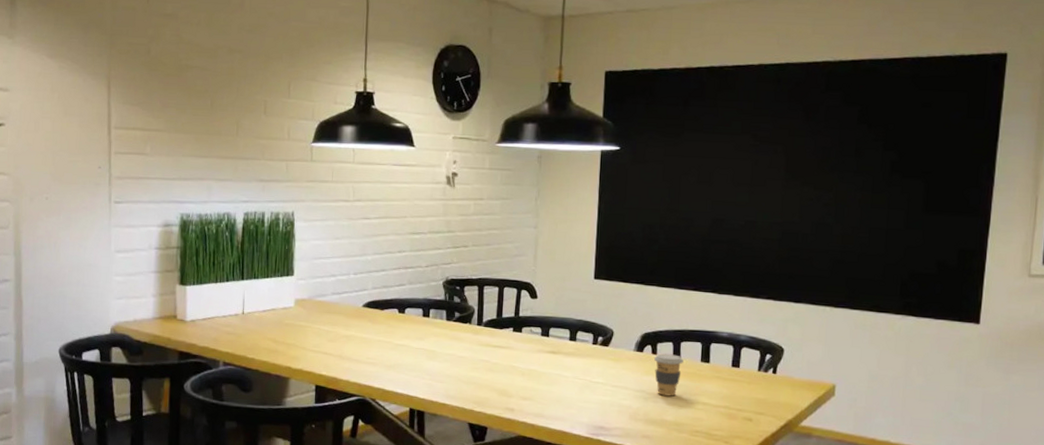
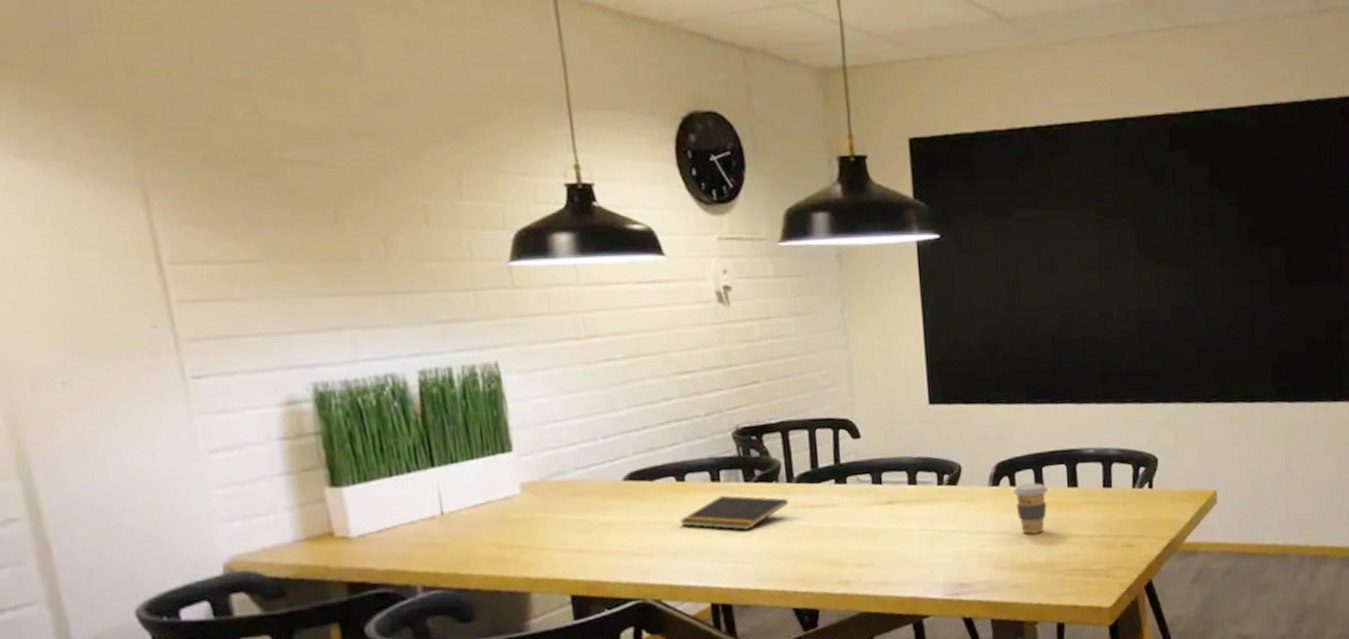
notepad: none [397,328,476,357] -> present [680,495,788,530]

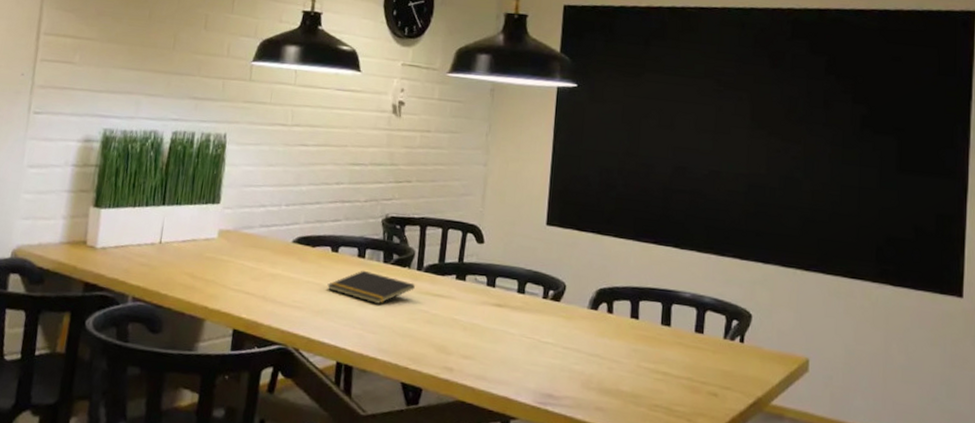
coffee cup: present [1012,483,1048,535] -> none [609,313,642,363]

